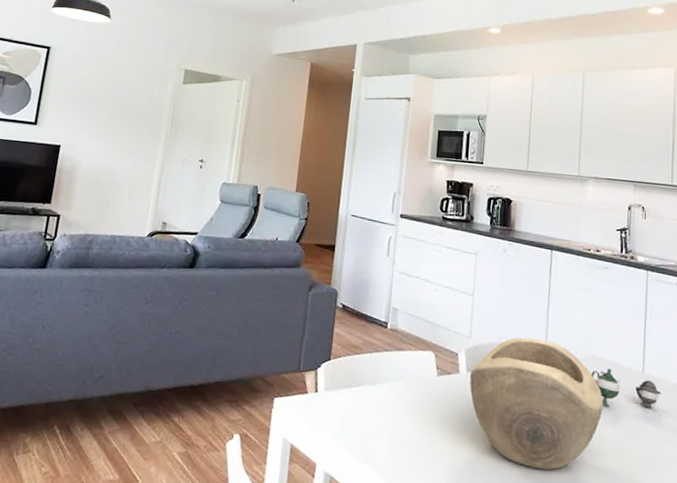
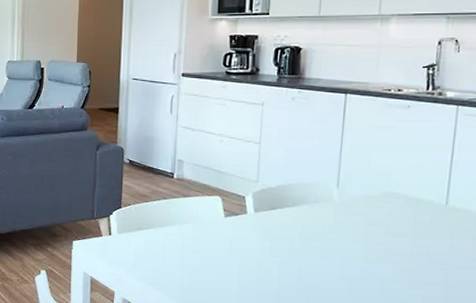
decorative bowl: present [469,337,604,470] -> none [257,179,400,294]
teapot: present [591,368,662,408] -> none [387,203,467,238]

